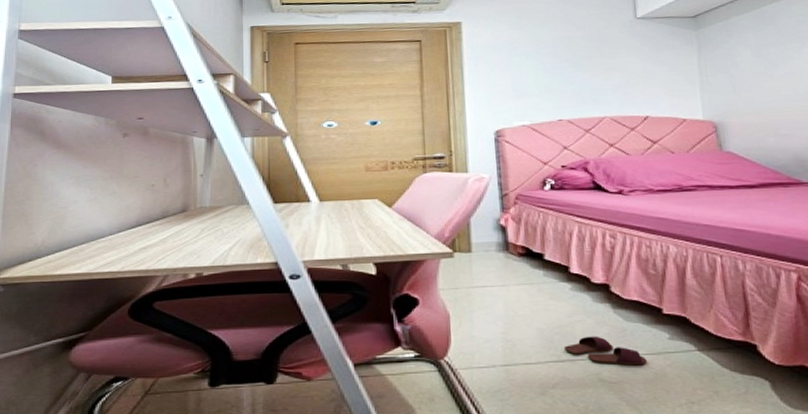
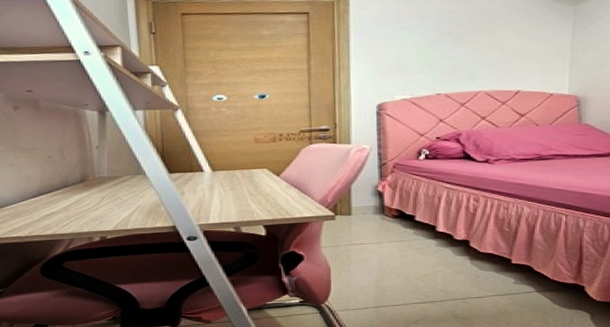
slippers: present [564,336,646,366] -> none [427,282,493,305]

